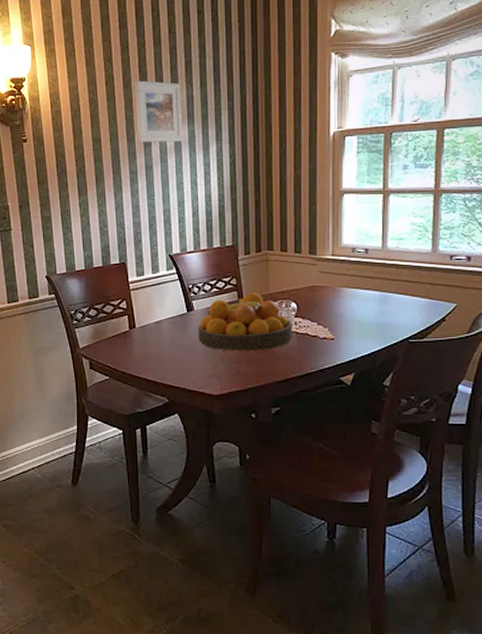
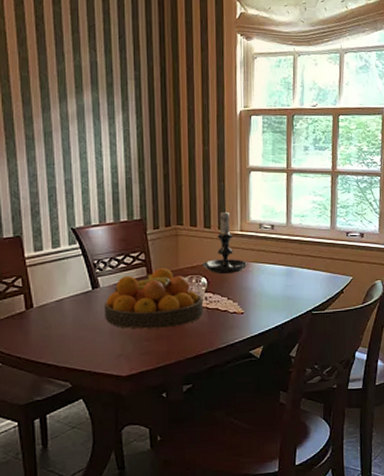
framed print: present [134,80,183,143] -> none [30,39,86,109]
candle holder: none [291,233,340,300] -> present [201,209,248,274]

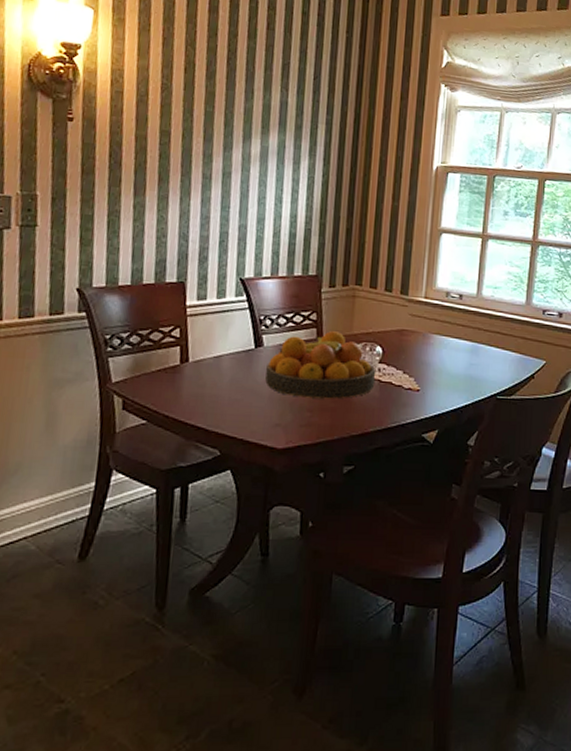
candle holder: present [201,209,248,274] -> none [378,272,430,345]

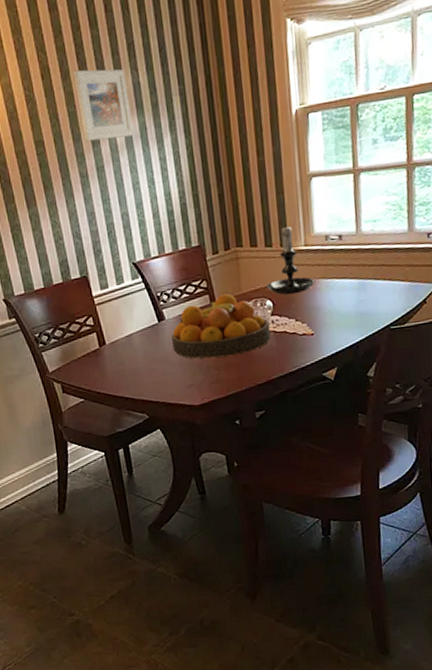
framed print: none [216,73,275,151] -> present [72,69,134,142]
candle holder: none [378,272,430,345] -> present [265,223,315,295]

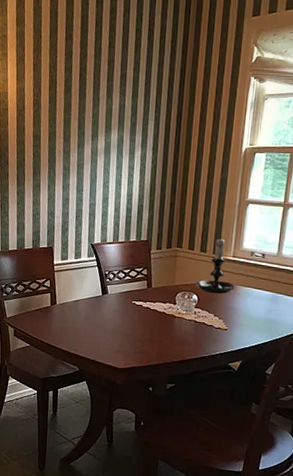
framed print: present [72,69,134,142] -> none [73,87,115,145]
fruit bowl: present [172,294,271,359] -> none [110,283,193,334]

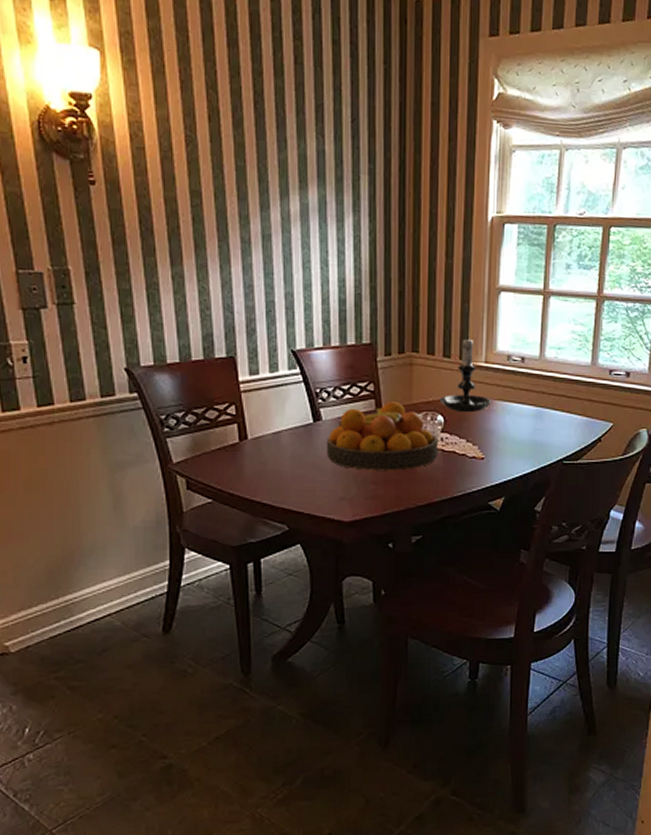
fruit bowl: none [110,283,193,334] -> present [327,402,439,471]

